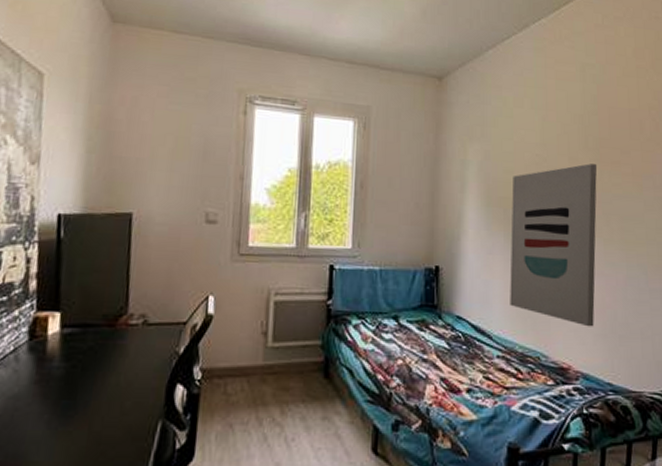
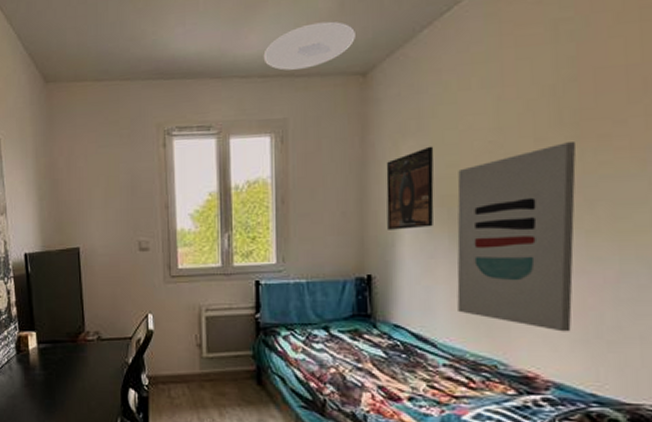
ceiling light: none [352,23,434,63] -> present [263,21,355,71]
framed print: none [455,151,494,225] -> present [386,146,434,230]

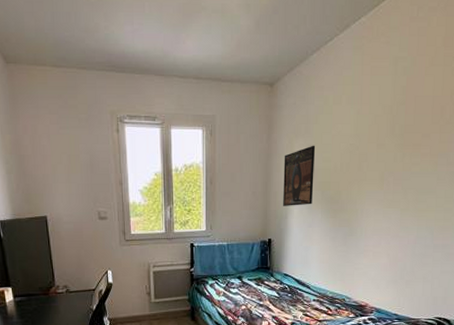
ceiling light: present [263,21,355,71] -> none [197,37,266,75]
wall art: present [457,142,577,332] -> none [324,148,401,276]

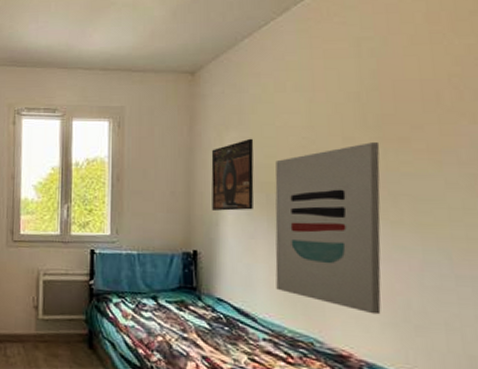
wall art: none [324,148,401,276] -> present [275,142,381,315]

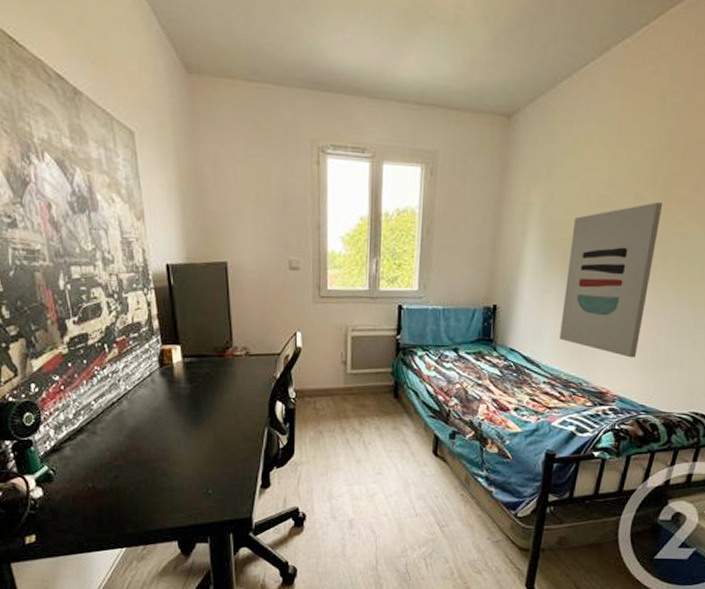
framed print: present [211,138,254,211] -> none [514,193,559,267]

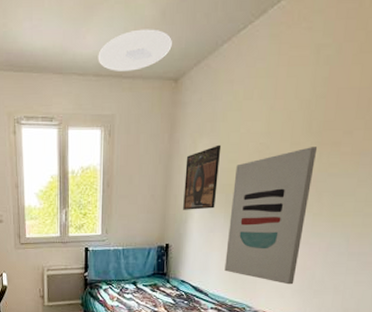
ceiling light: none [420,55,506,102] -> present [98,29,172,71]
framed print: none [514,193,559,267] -> present [183,144,222,210]

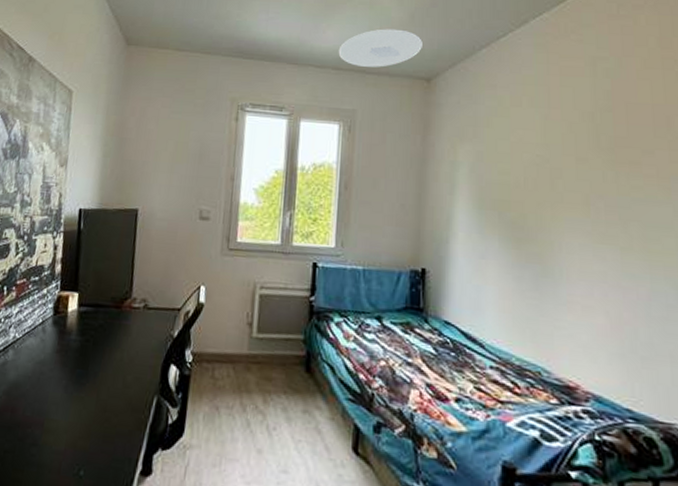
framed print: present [183,144,222,210] -> none [443,152,488,228]
wall art: present [224,147,318,285] -> none [505,164,612,345]

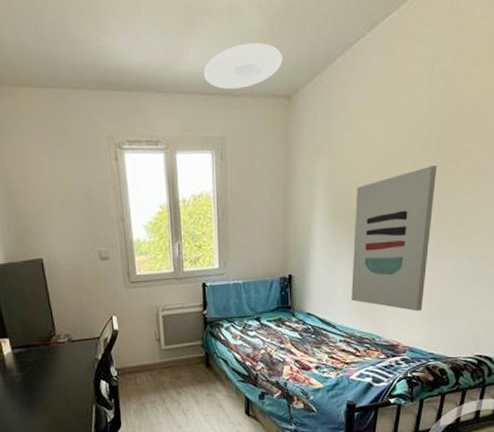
wall art: none [505,164,612,345] -> present [351,165,438,311]

